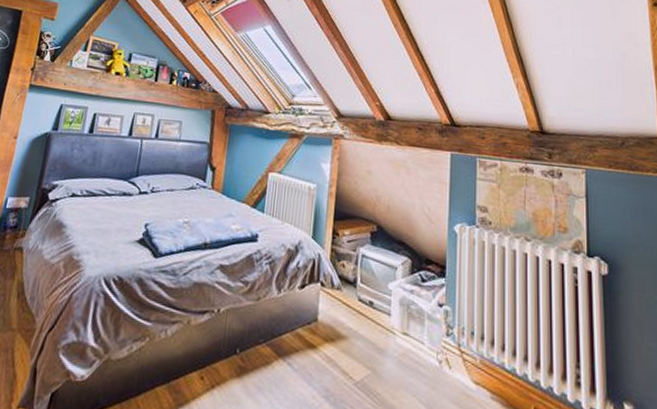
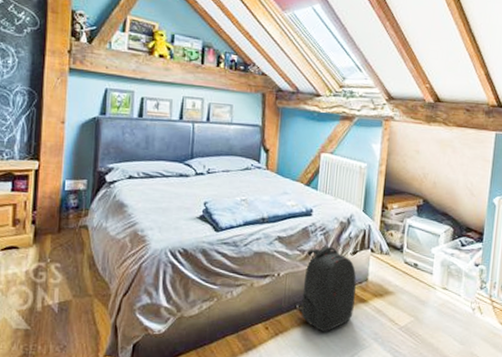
backpack: none [239,277,305,386] -> present [299,245,357,332]

